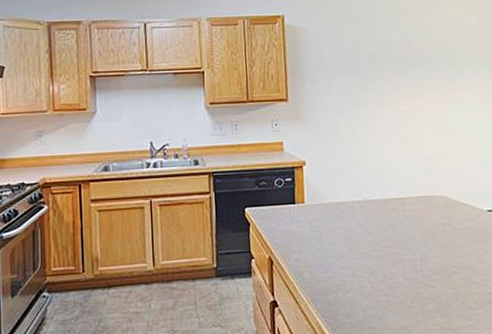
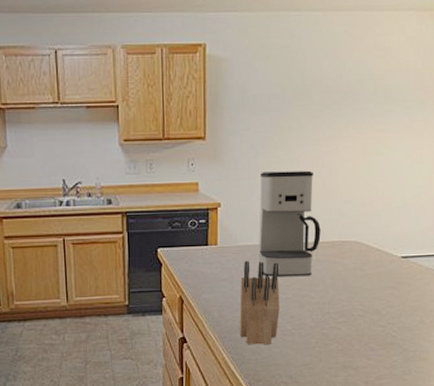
knife block: none [329,218,372,307] -> present [240,261,280,345]
coffee maker: none [343,128,406,234] -> present [259,170,321,277]

